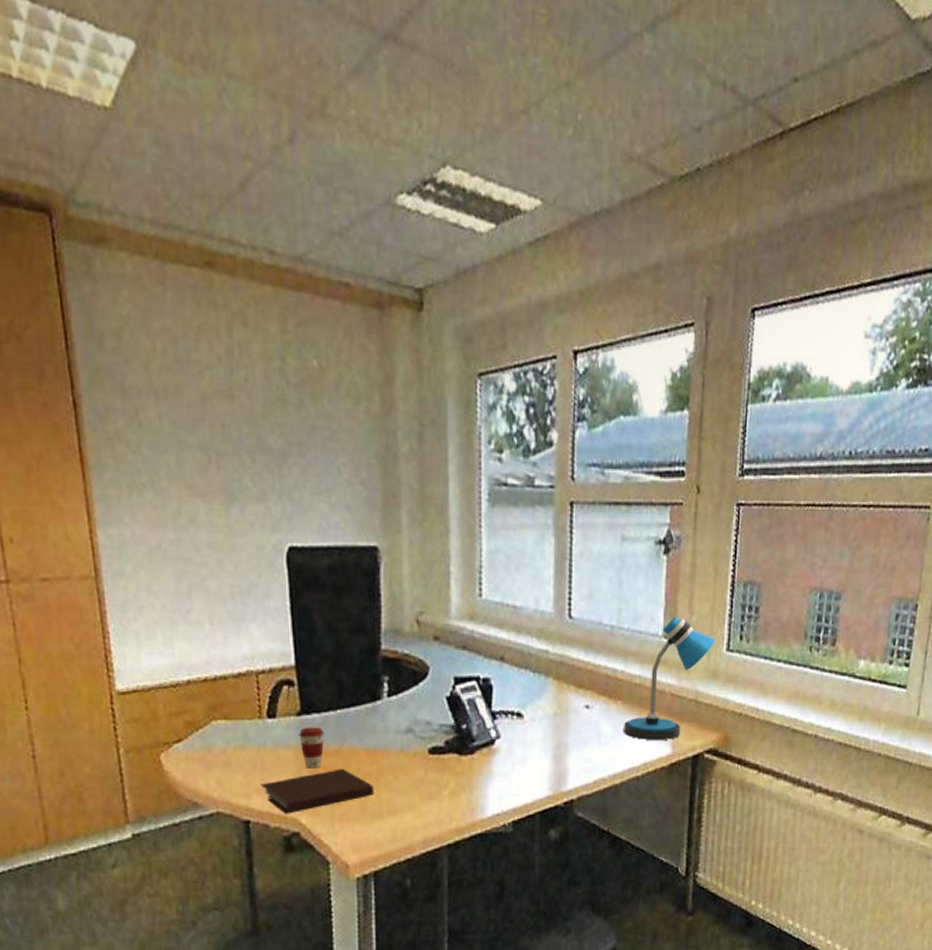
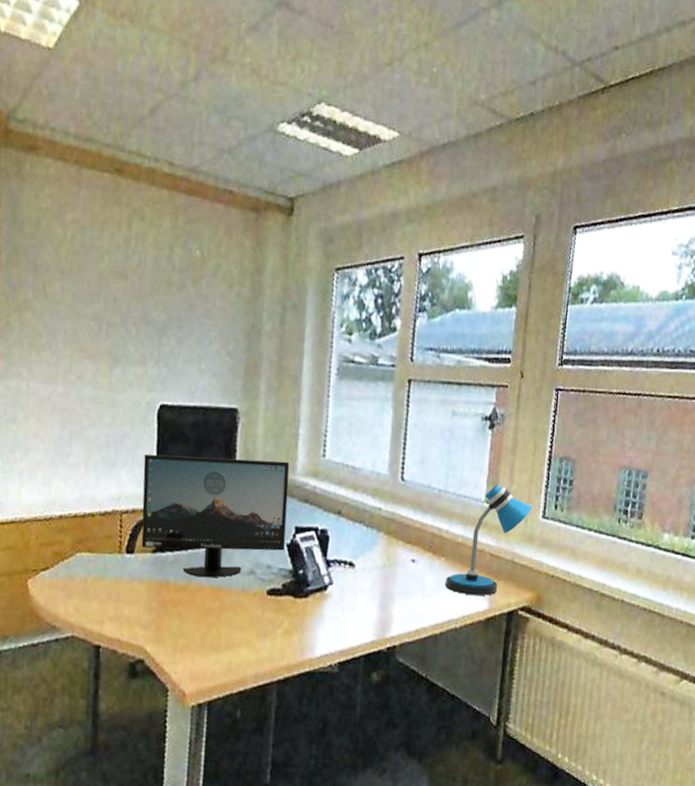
notebook: present [260,768,374,814] -> none [113,603,215,642]
monitor: none [276,604,445,739] -> present [141,454,290,578]
coffee cup: present [299,727,325,769] -> none [152,563,176,602]

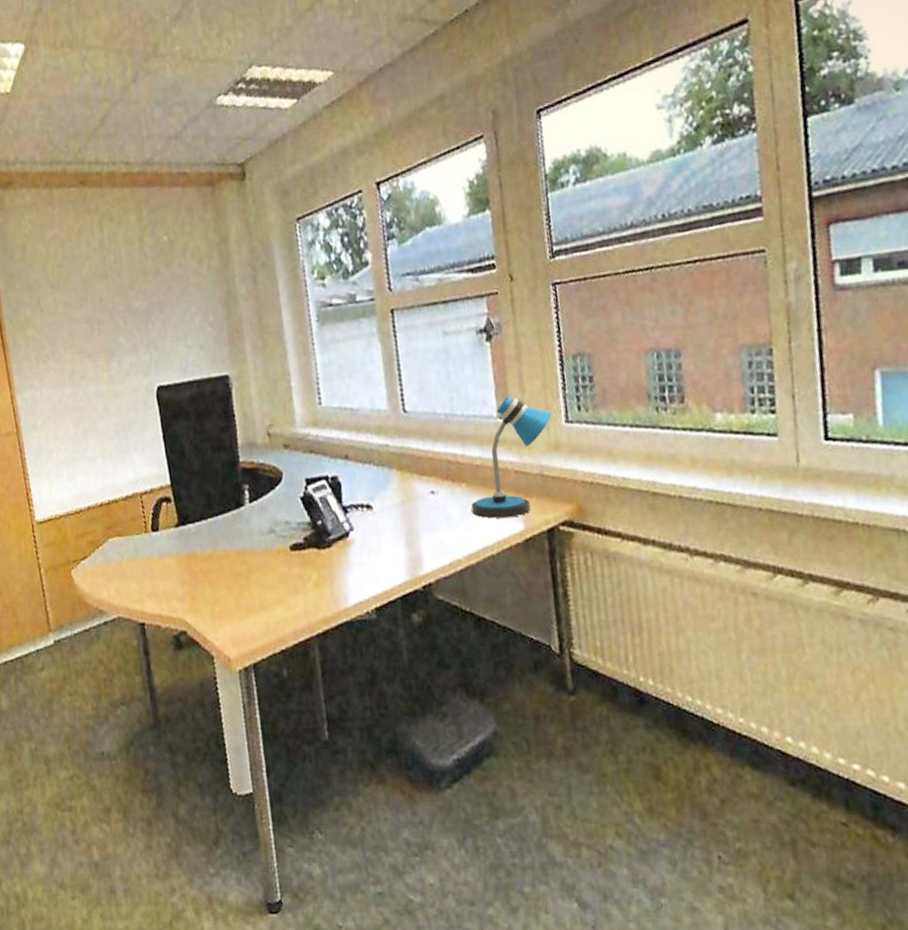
monitor: present [141,454,290,578] -> none [152,416,300,543]

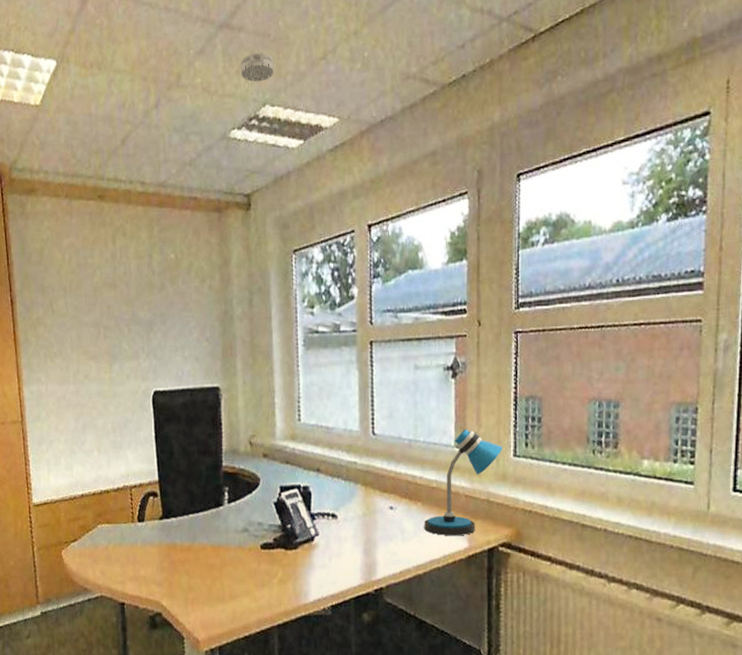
smoke detector: none [220,10,258,44] -> present [240,52,274,82]

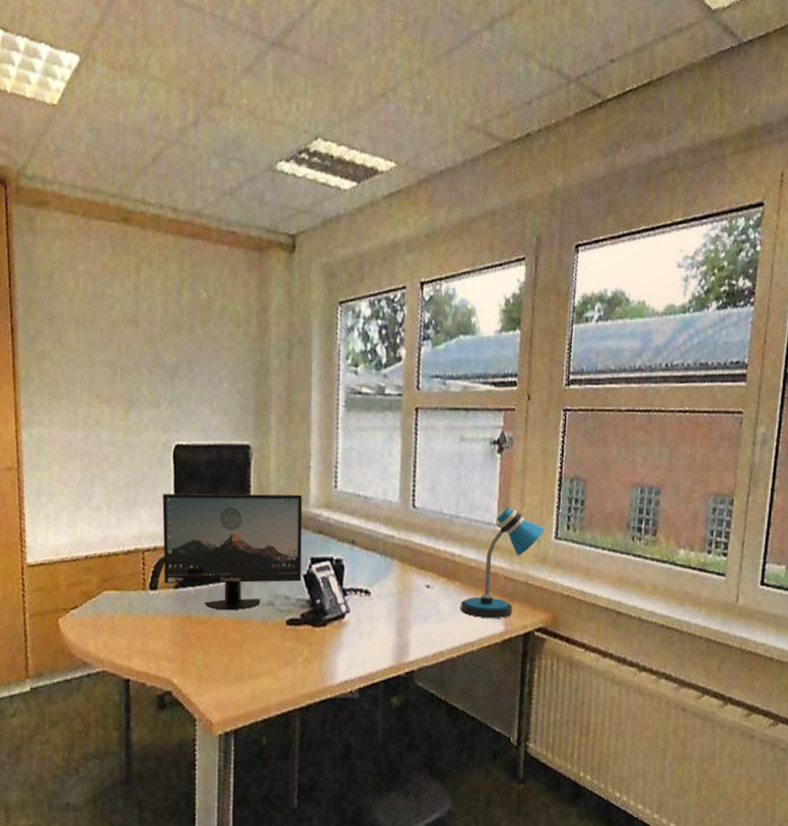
monitor: none [145,429,273,538] -> present [162,493,303,611]
smoke detector: present [240,52,274,82] -> none [292,79,329,112]

